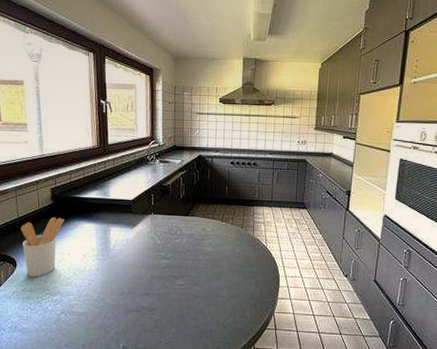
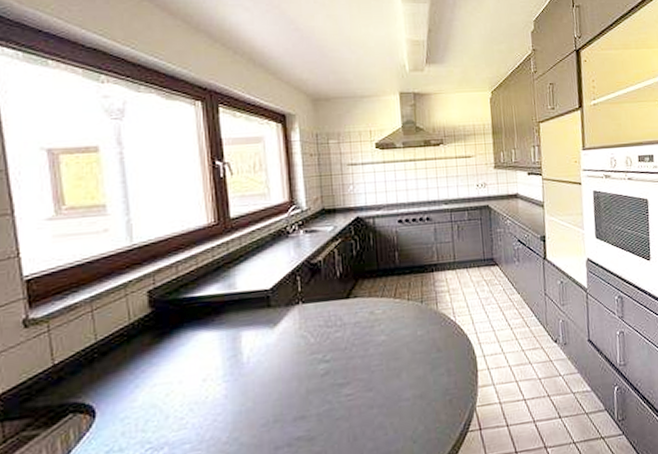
utensil holder: present [20,216,65,278] -> none [101,330,172,429]

